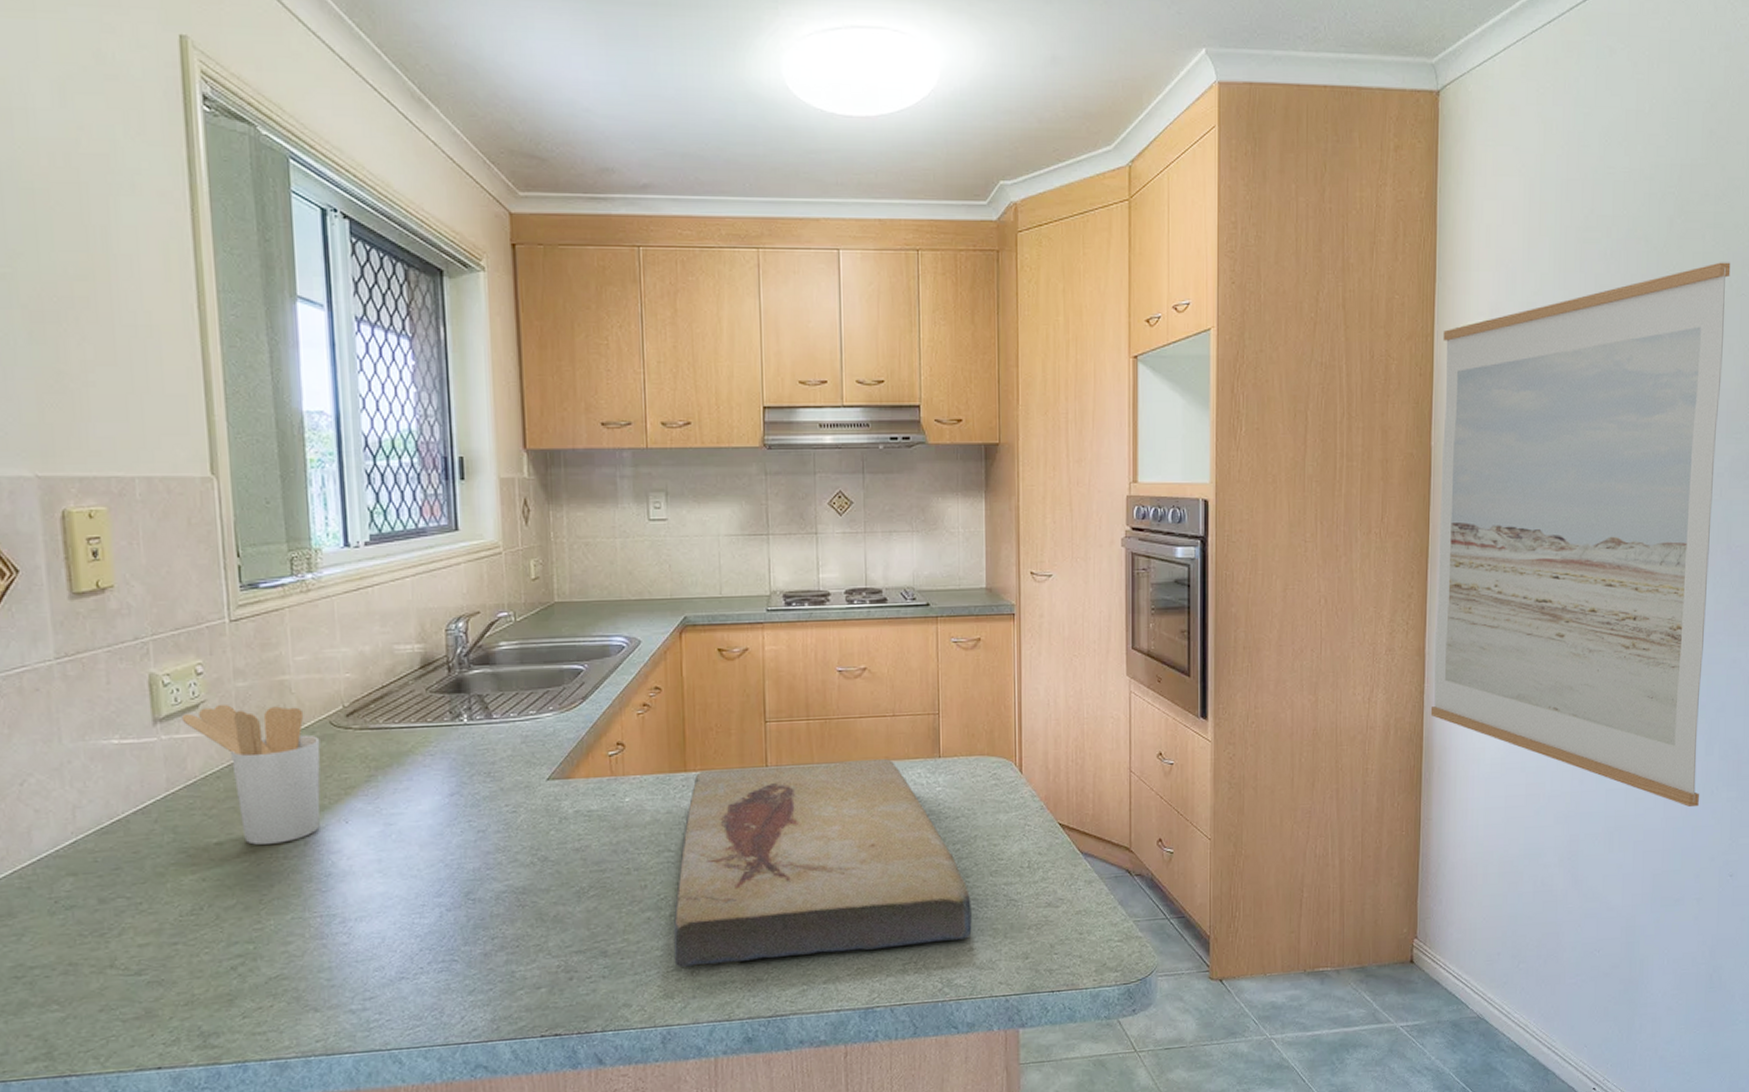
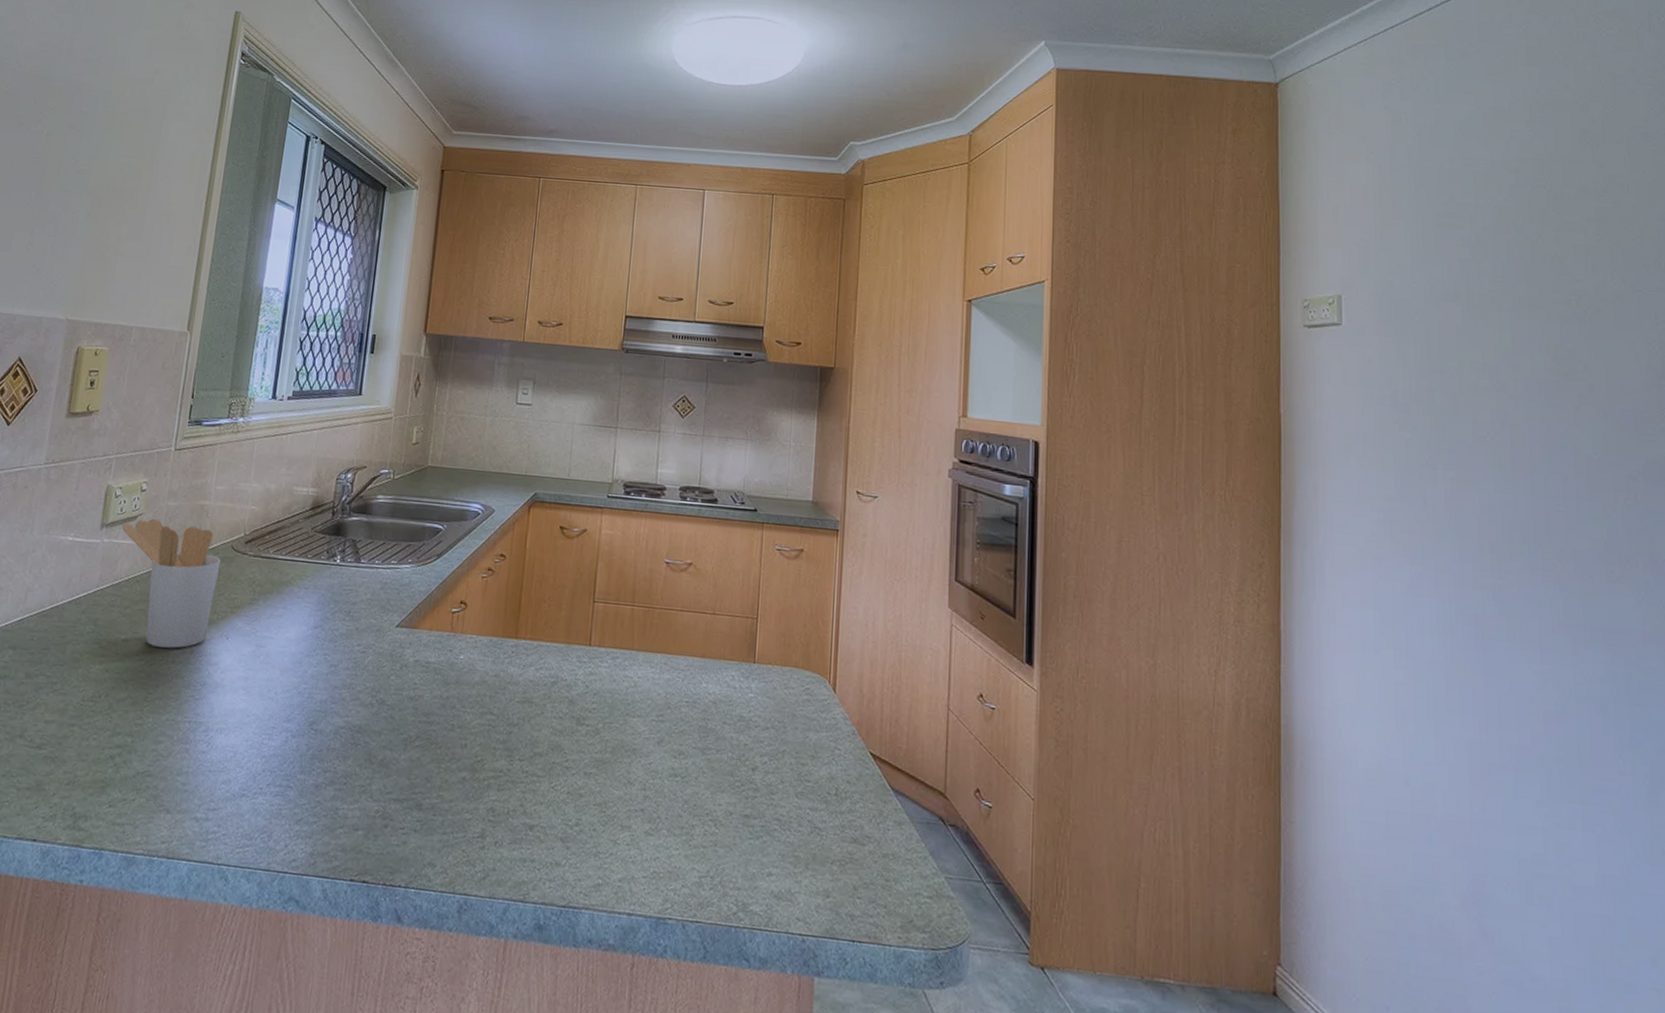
fish fossil: present [673,759,972,967] -> none [481,640,774,862]
wall art: present [1430,262,1731,807] -> none [1288,256,1646,867]

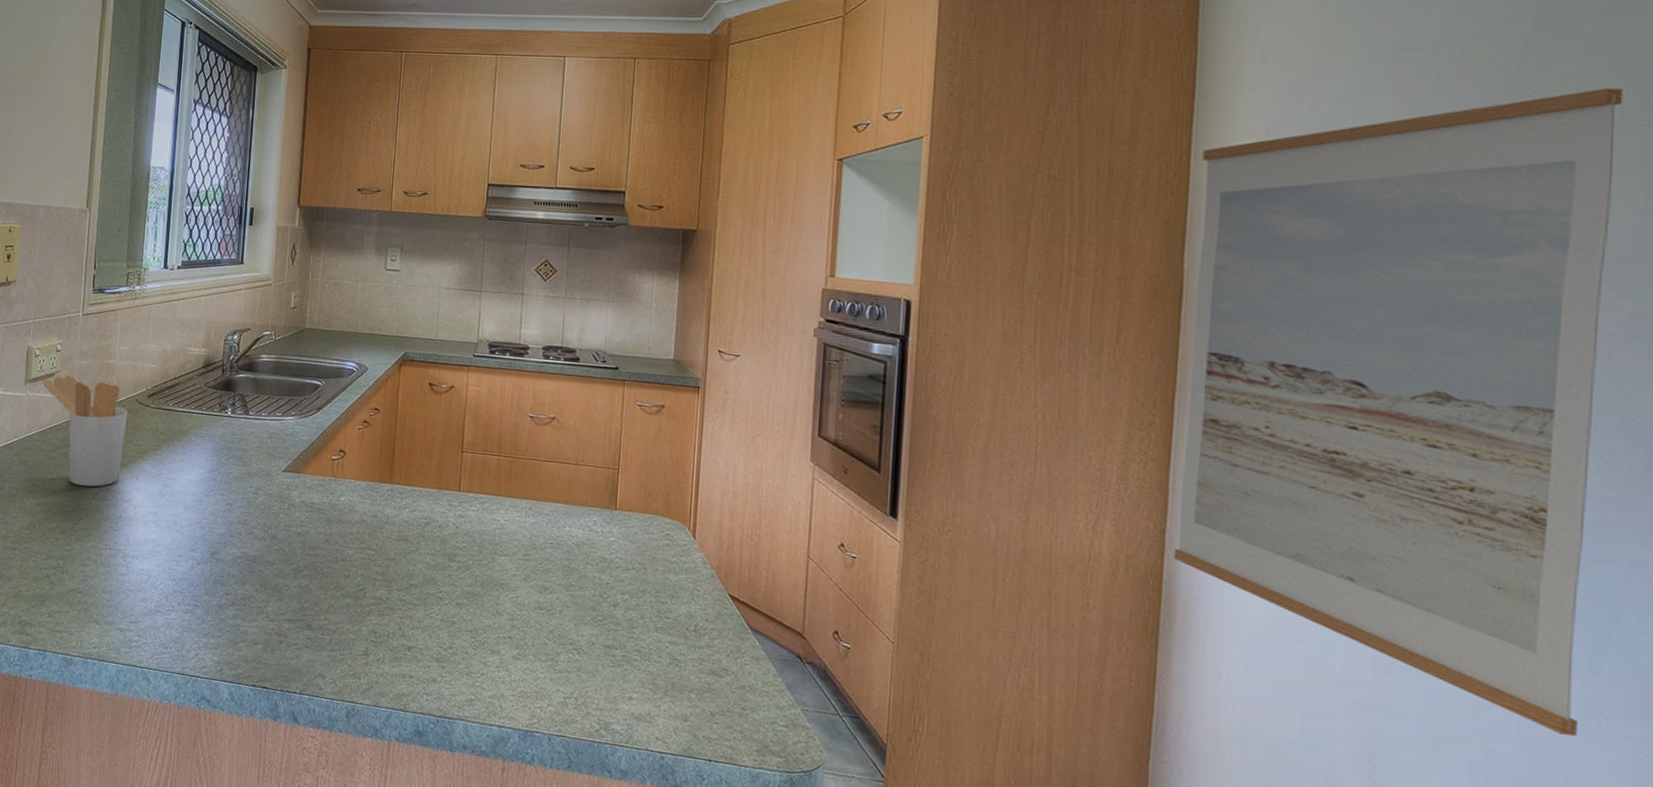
wall art: none [1288,256,1646,867] -> present [1173,88,1623,736]

